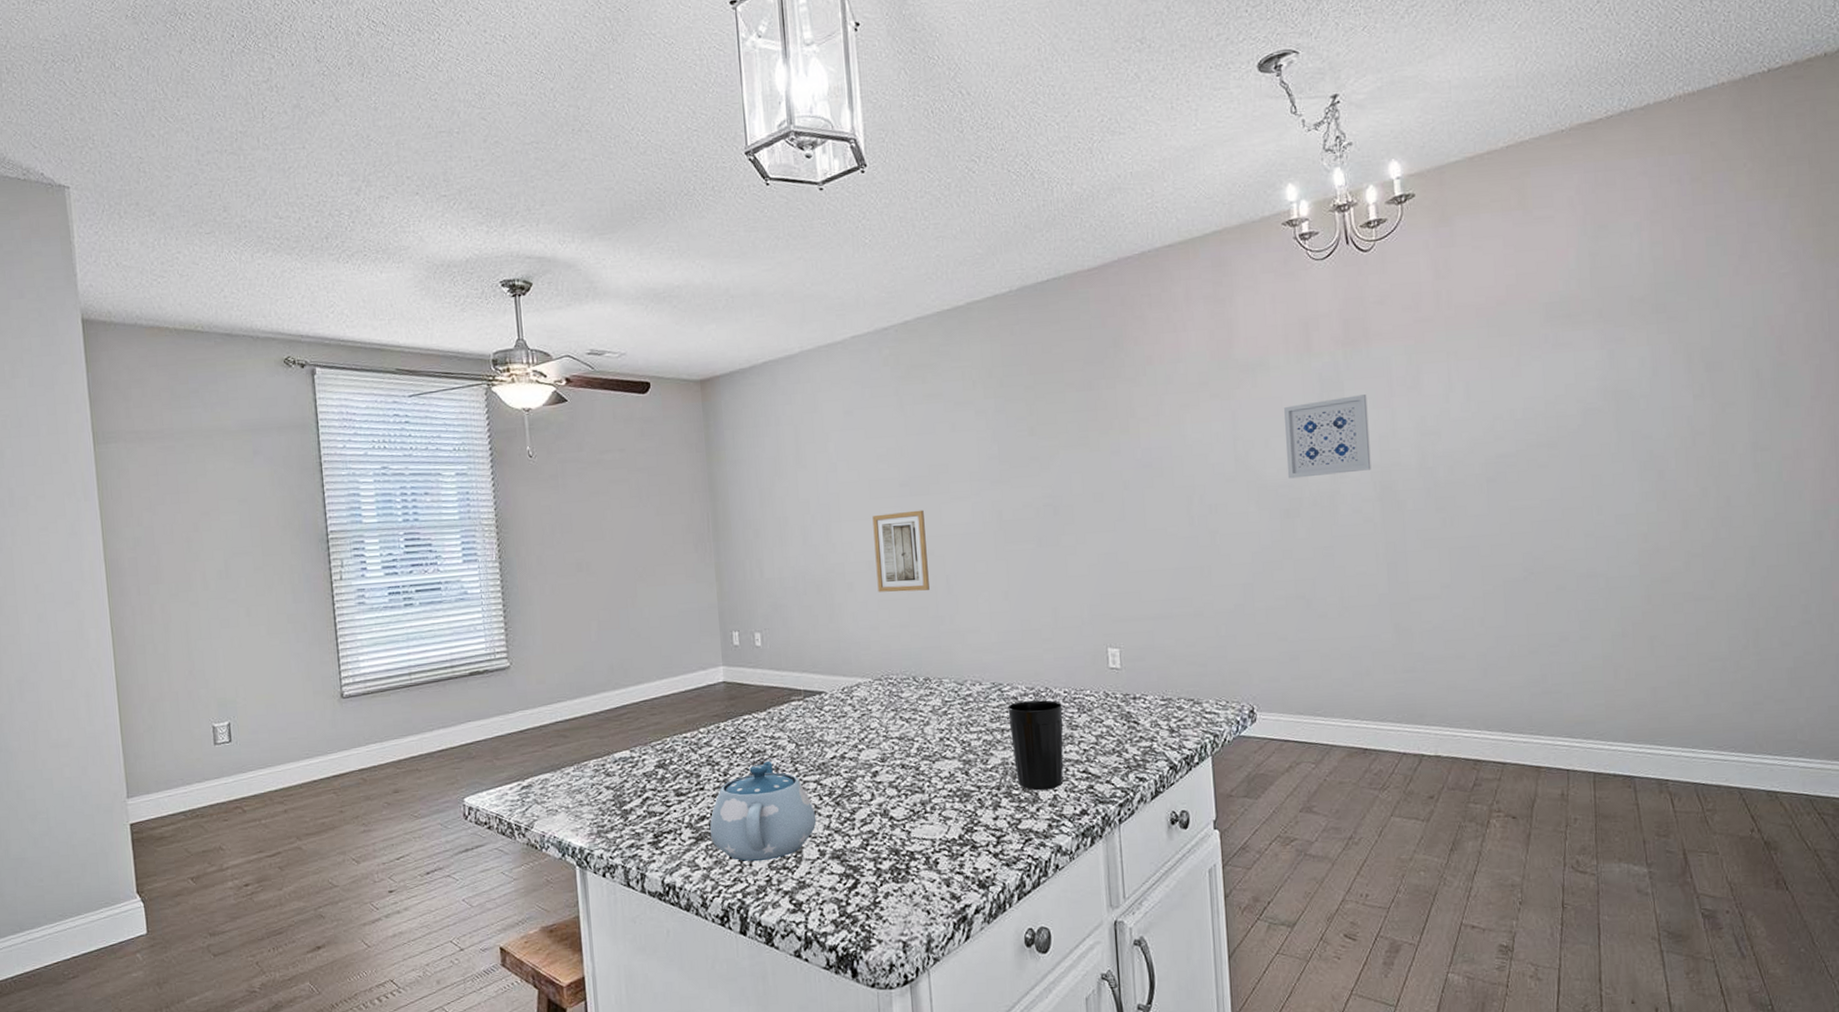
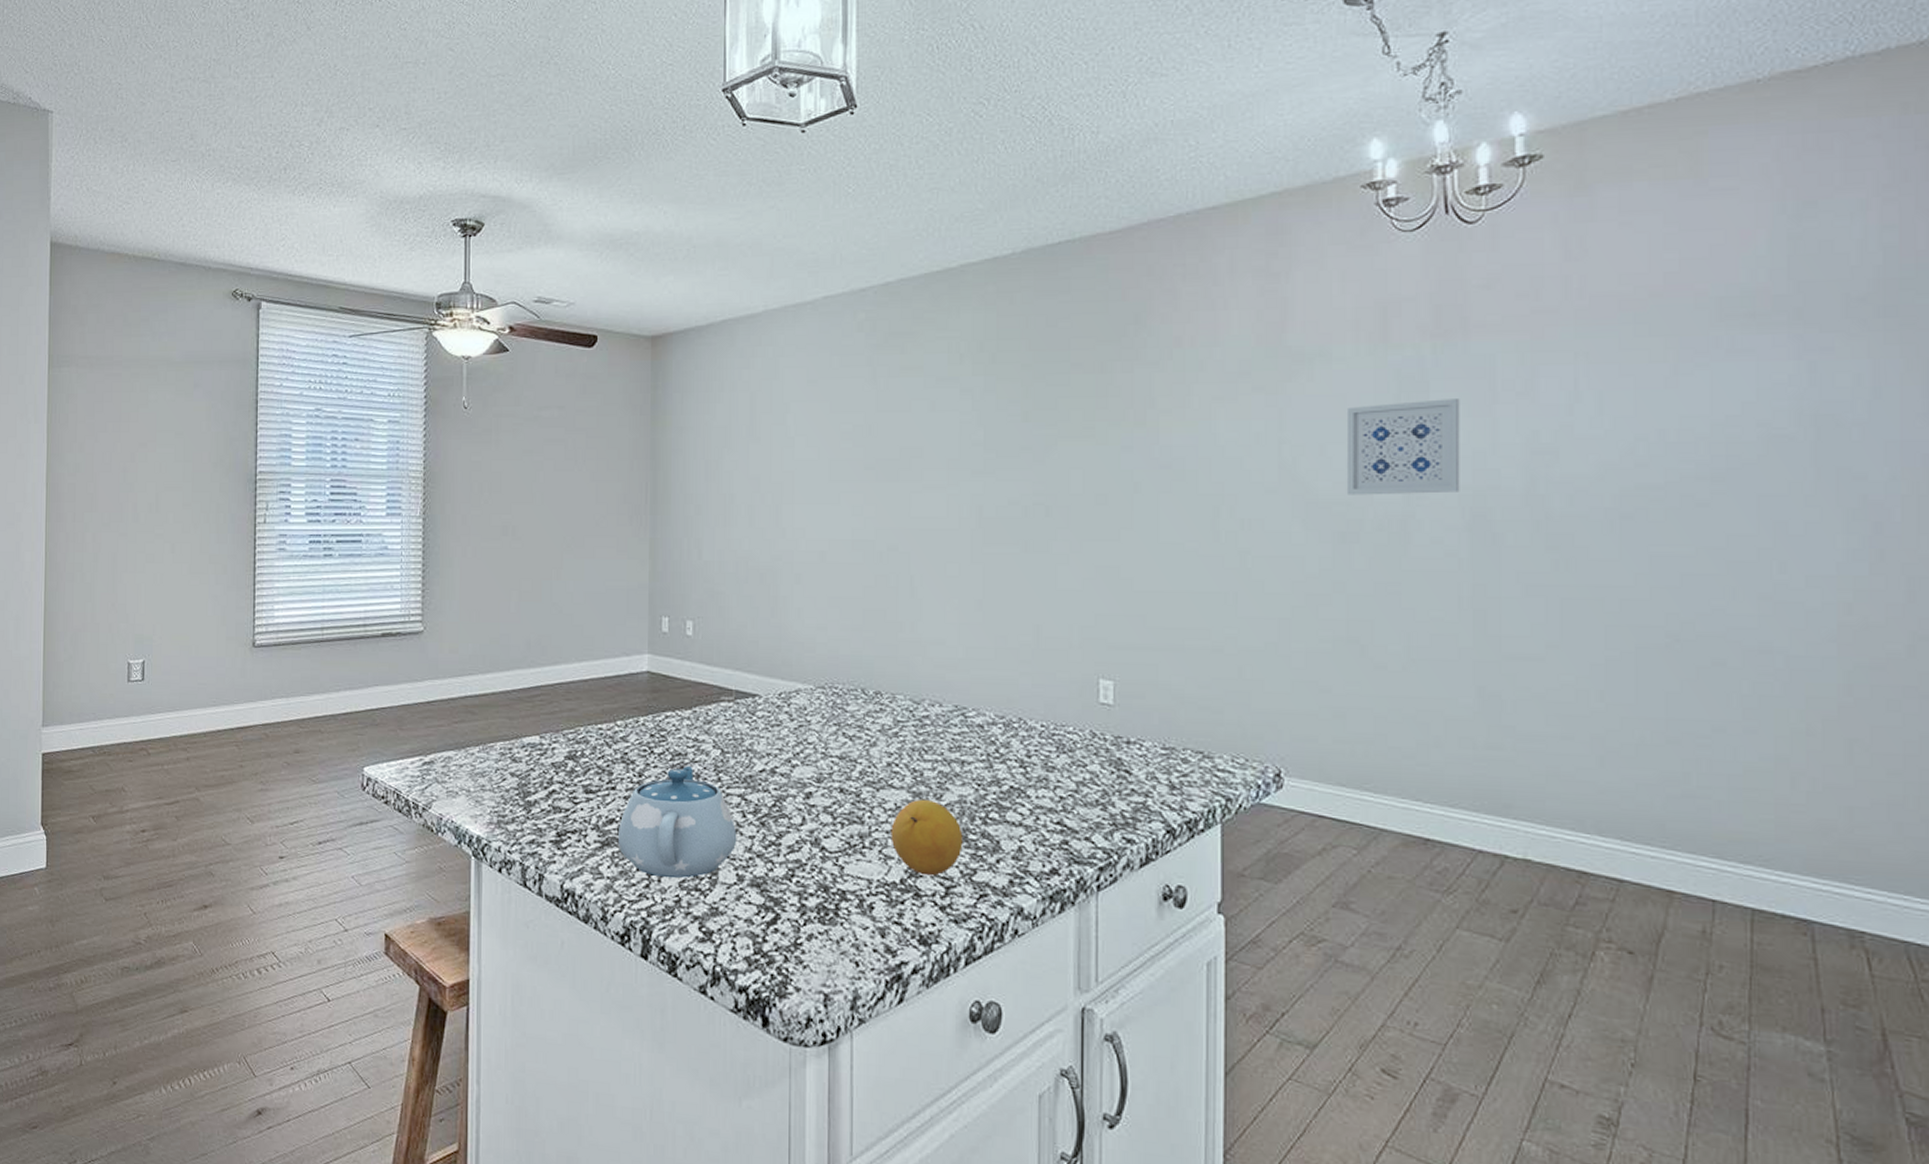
wall art: present [872,510,929,592] -> none [829,498,890,590]
fruit: none [947,765,1008,830] -> present [891,799,963,876]
cup: present [1008,700,1064,791] -> none [971,731,1037,840]

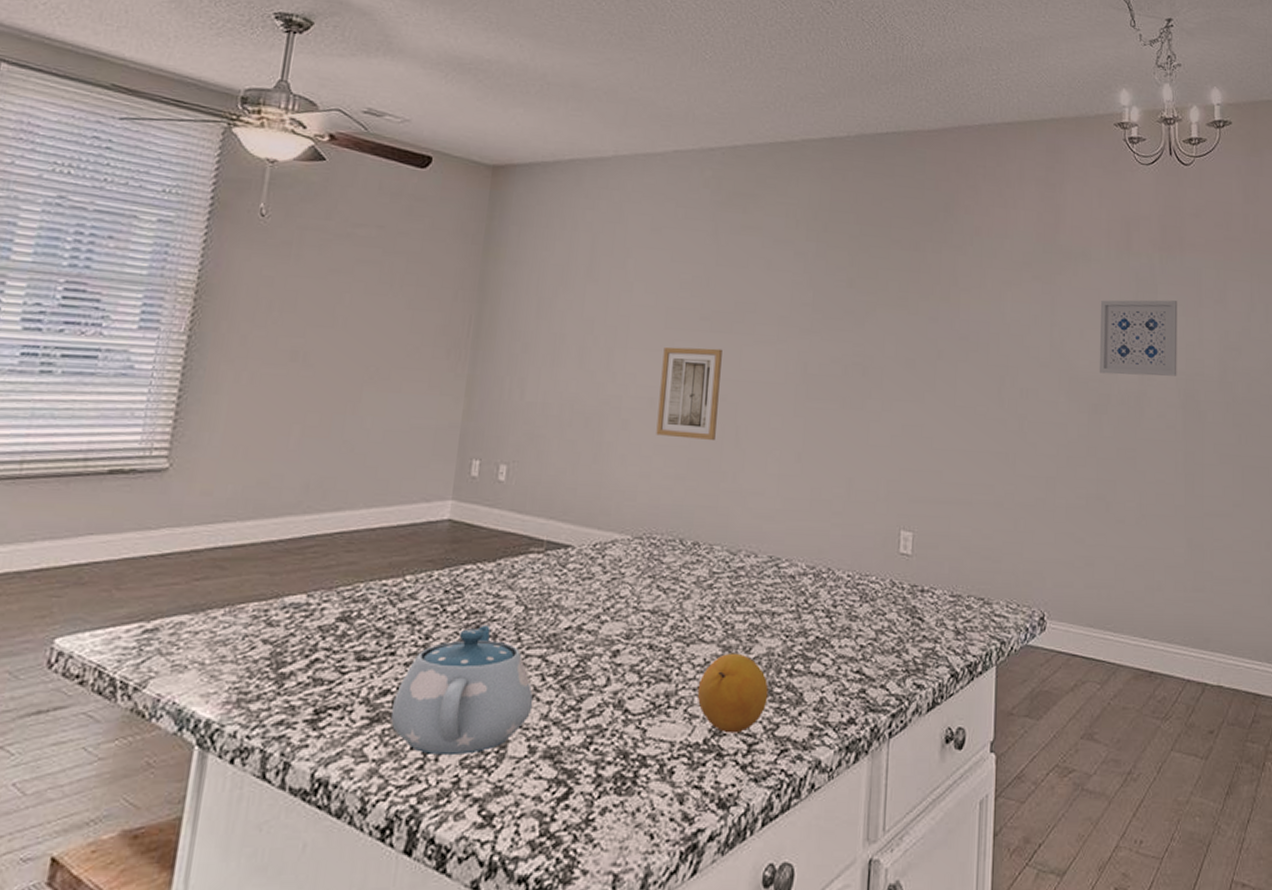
wall art: none [829,498,890,590] -> present [656,347,722,440]

